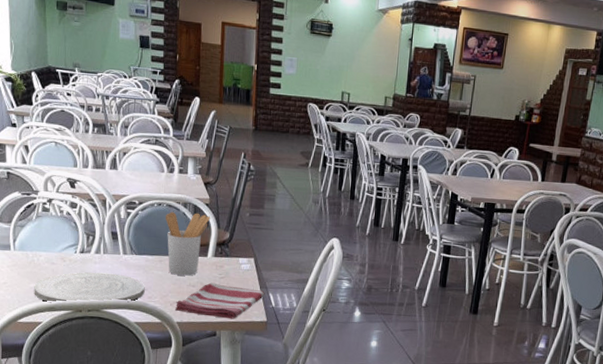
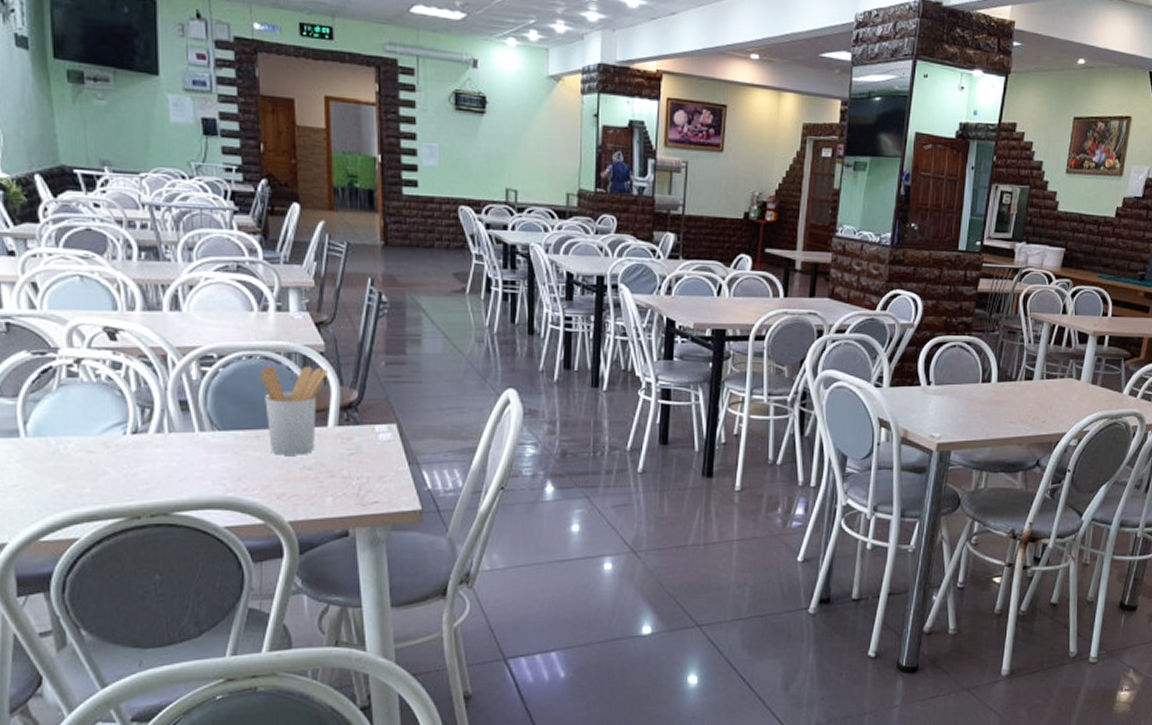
plate: present [34,272,145,303] -> none [62,460,237,510]
dish towel: present [174,282,265,319] -> none [283,462,416,511]

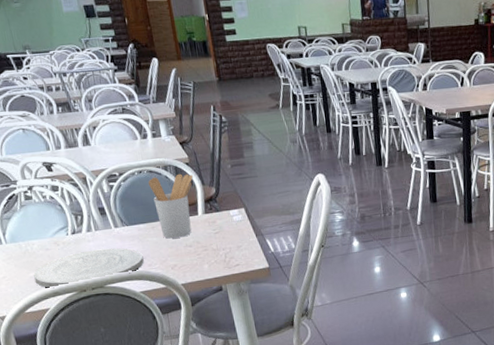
plate: none [62,460,237,510] -> present [33,248,144,289]

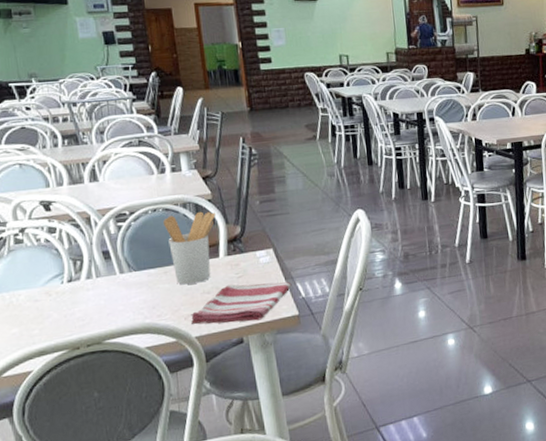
plate: present [33,248,144,289] -> none [16,296,152,347]
dish towel: none [176,238,262,274] -> present [190,282,292,325]

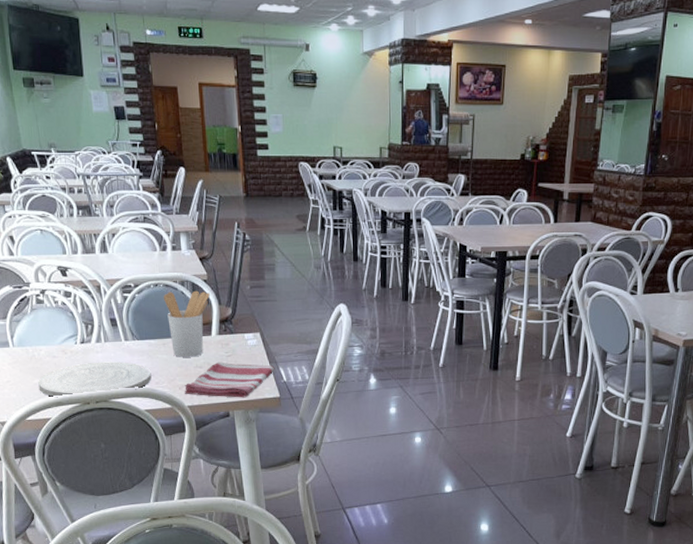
plate: none [16,296,152,347] -> present [38,361,152,398]

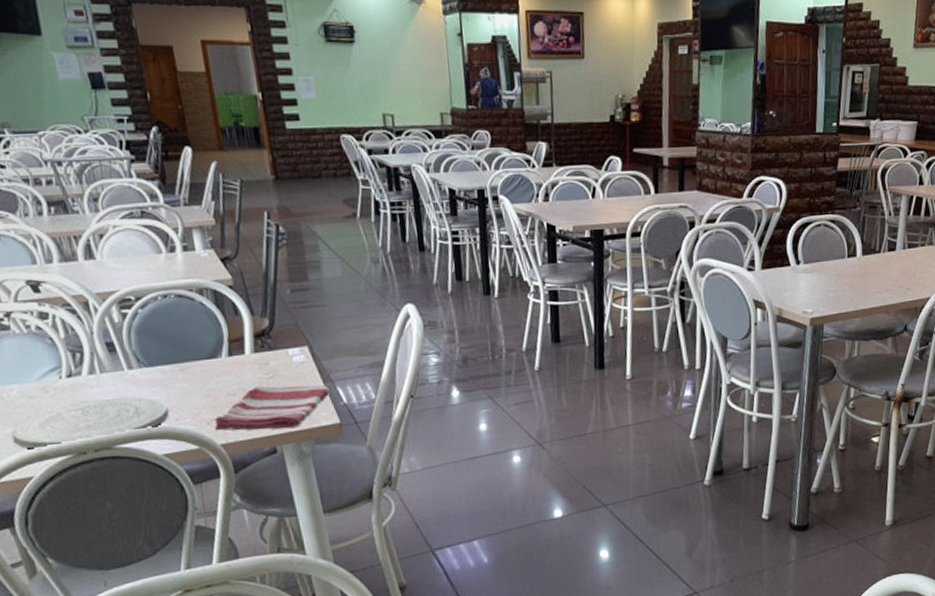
utensil holder: present [163,290,210,357] -> none [175,299,238,385]

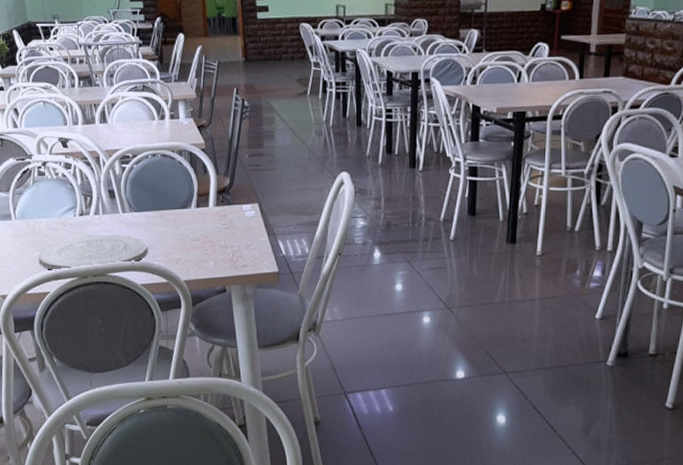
dish towel: present [214,385,332,432] -> none [180,234,274,273]

